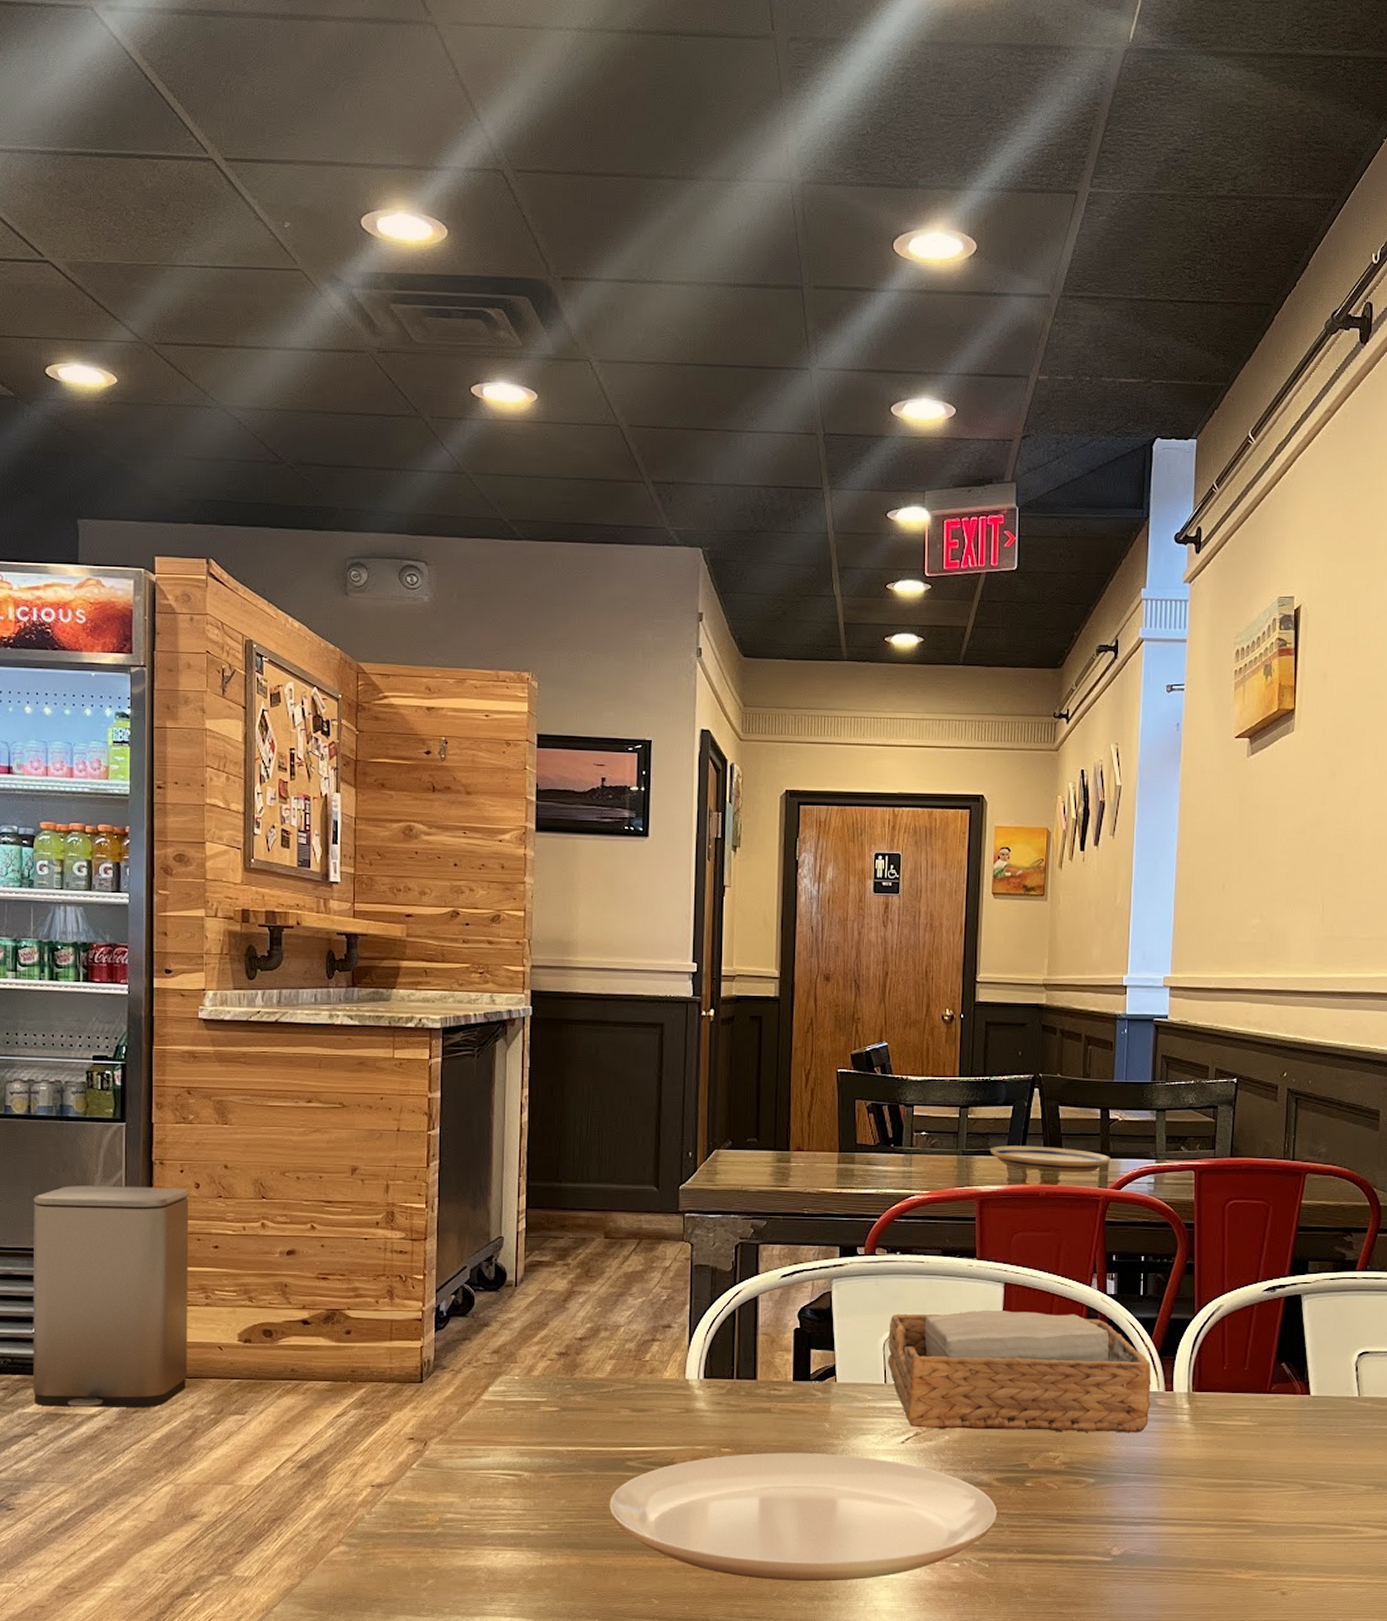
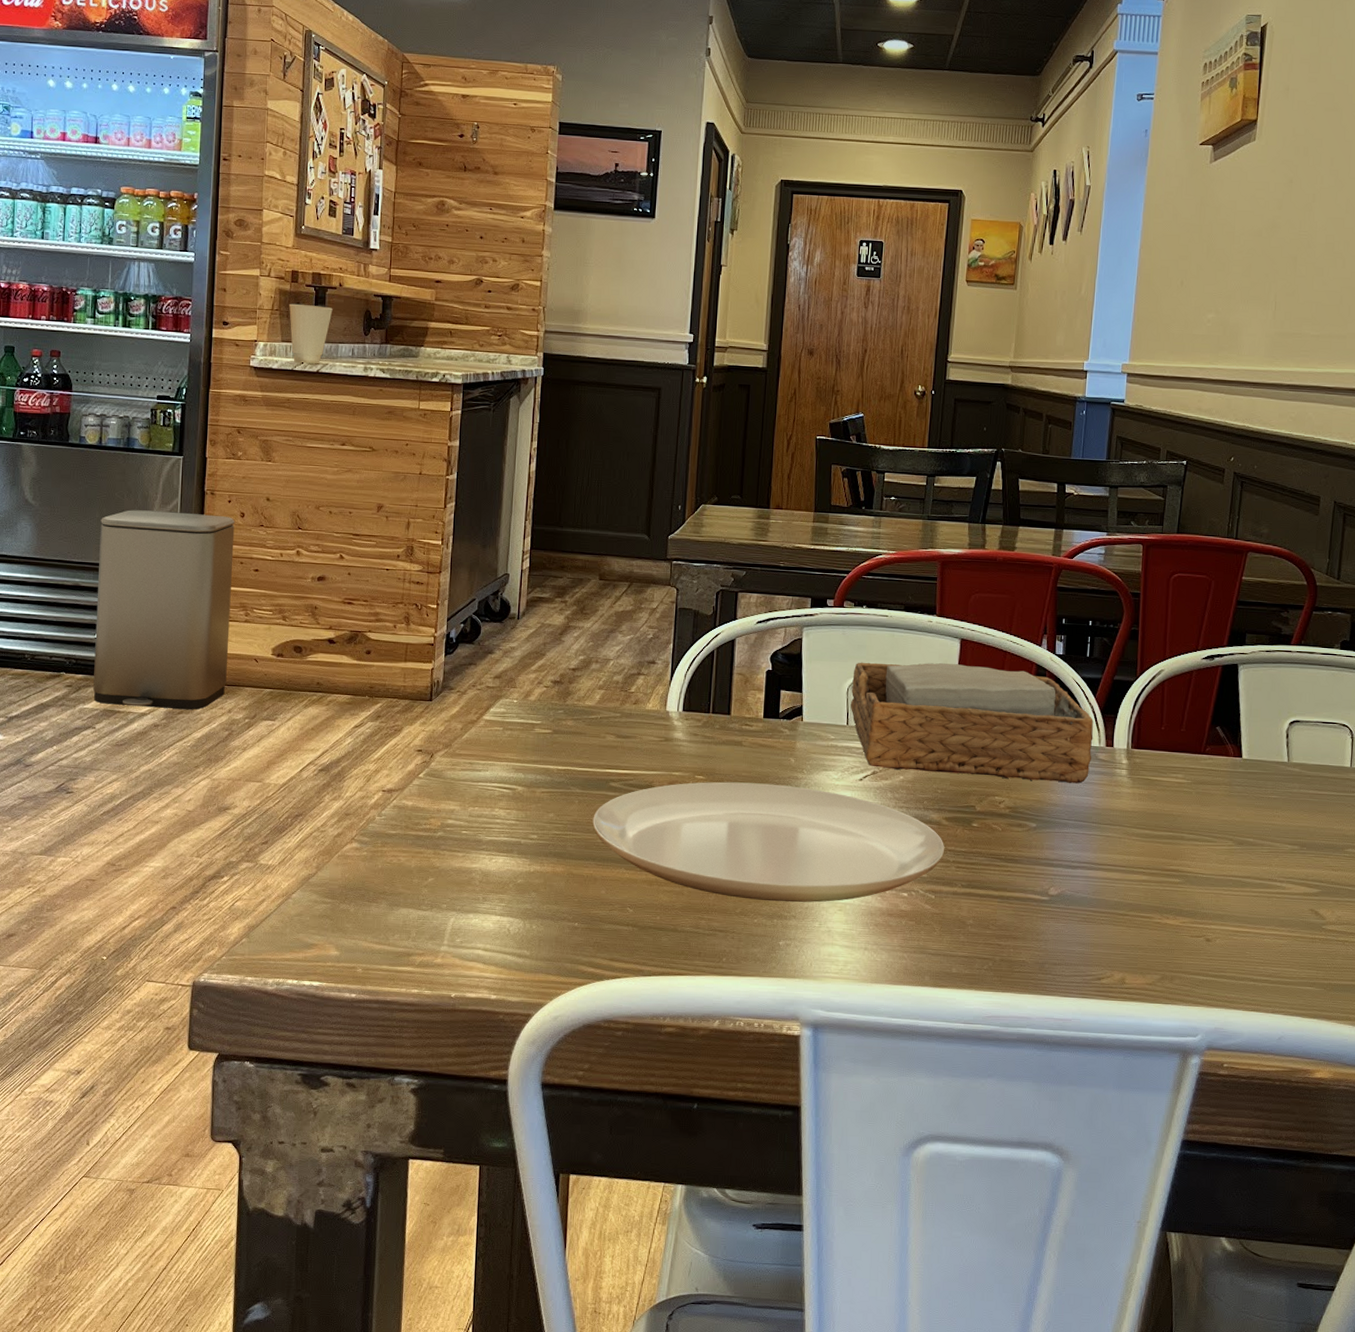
cup: none [239,946,291,1014] -> present [288,303,333,365]
plate: present [990,1146,1110,1173] -> none [953,513,1065,542]

